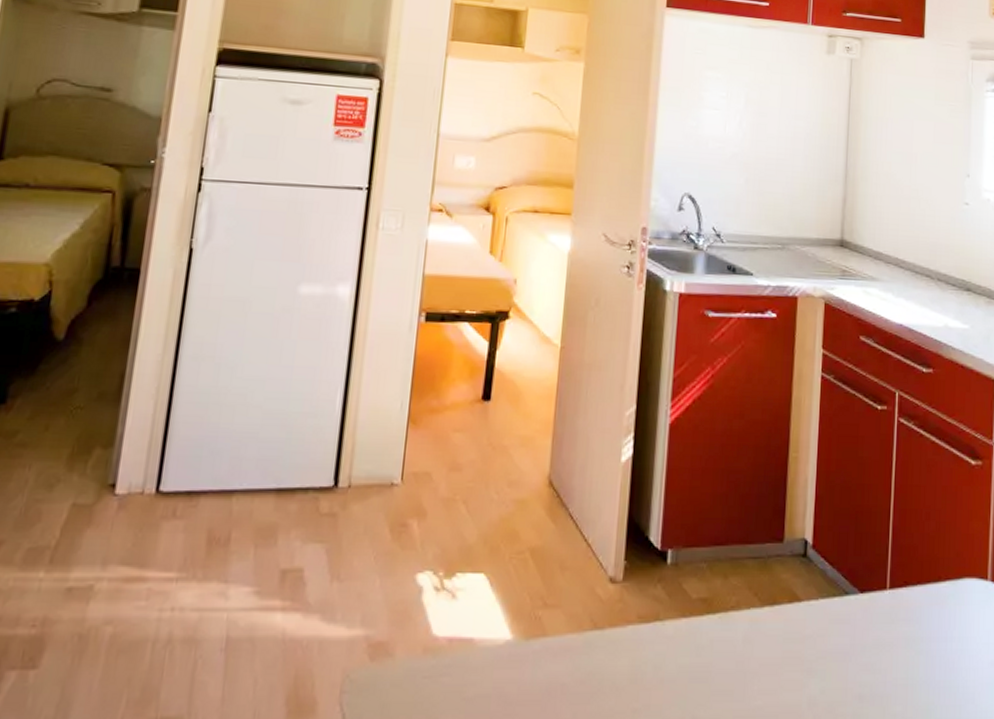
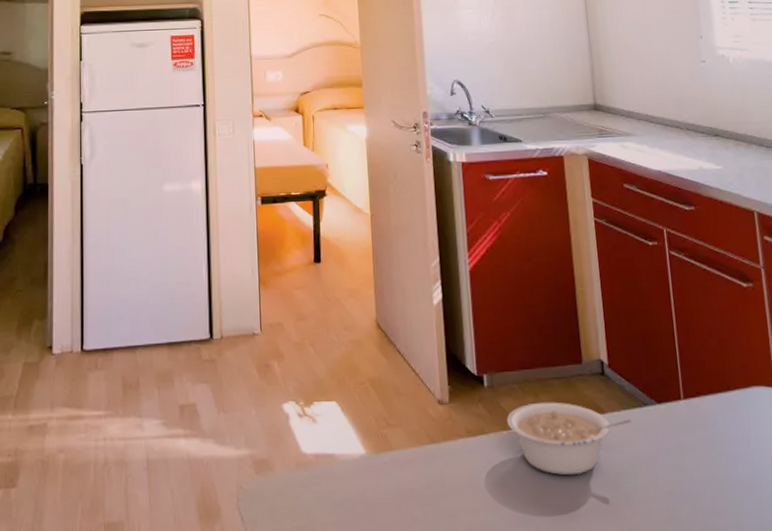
legume: none [687,585,829,672] -> present [506,402,632,475]

